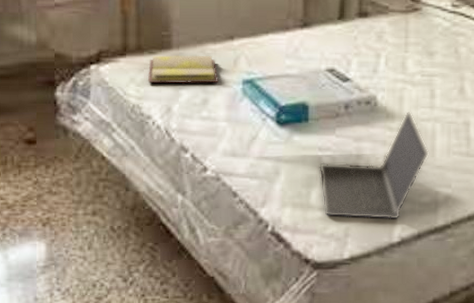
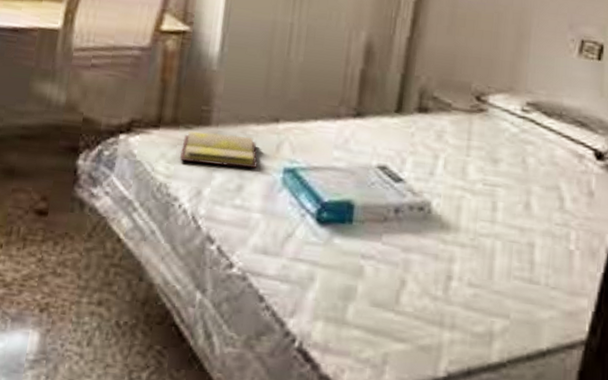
laptop computer: present [319,112,429,220] -> none [359,224,486,351]

